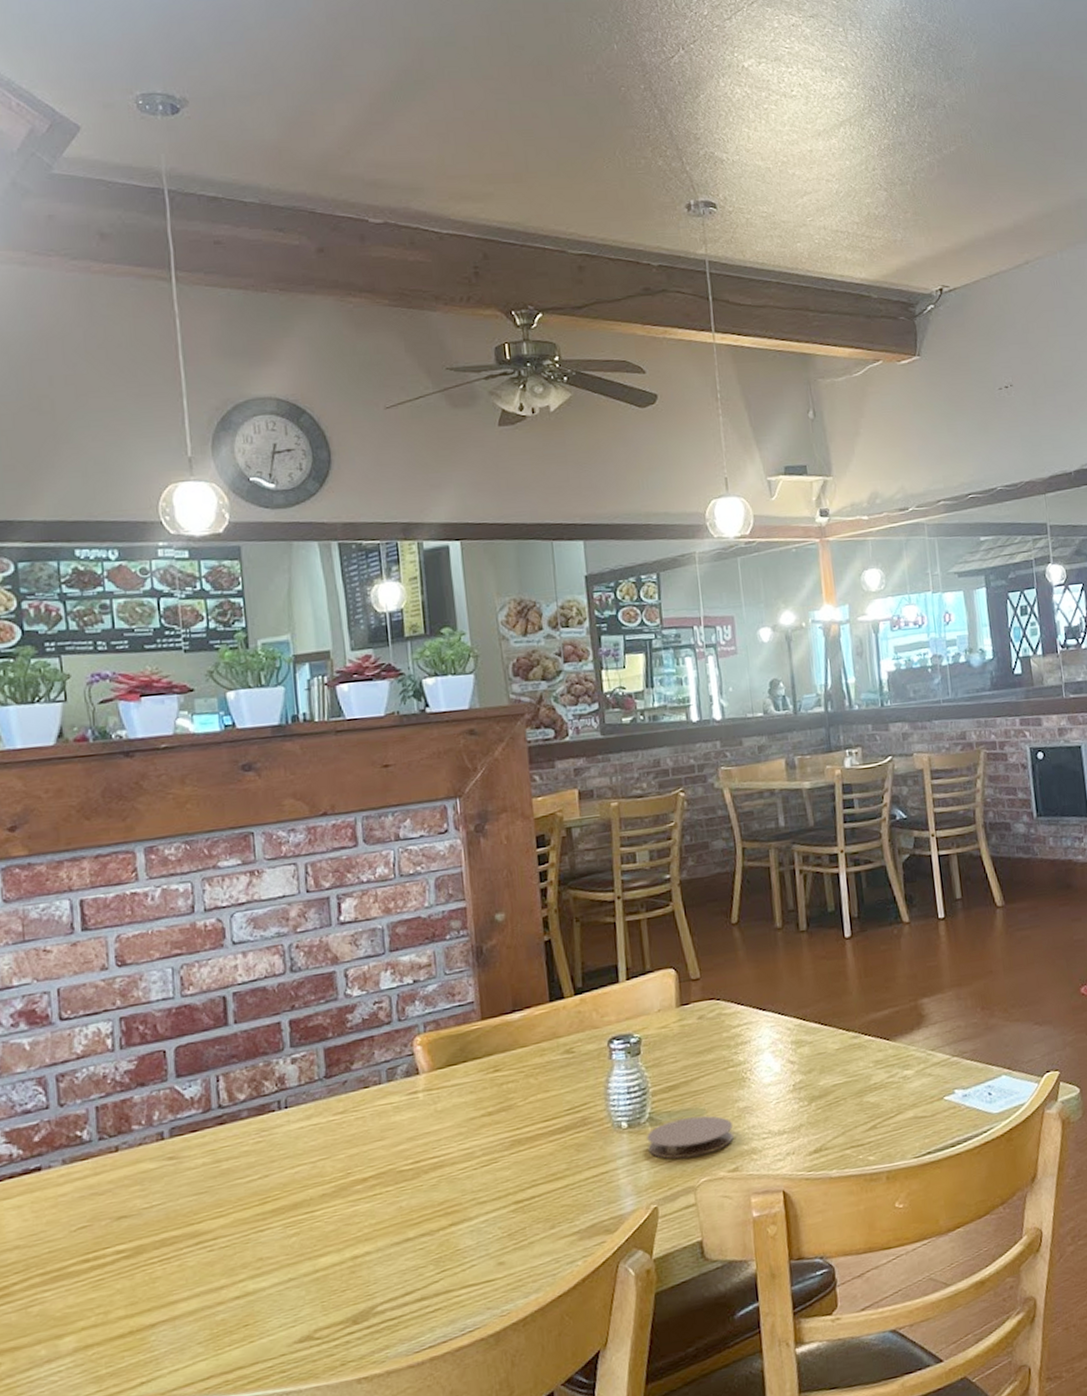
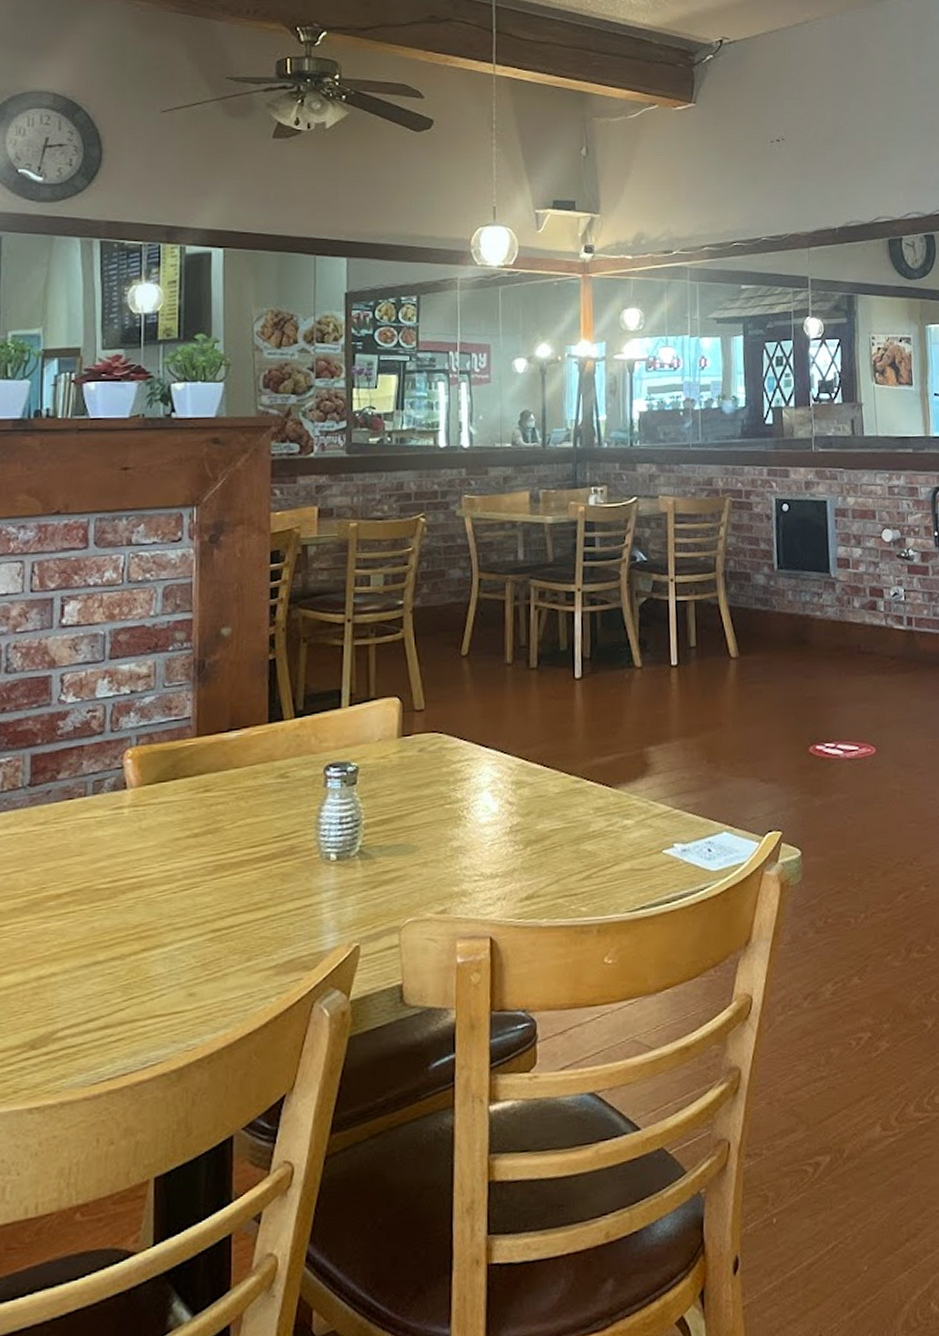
coaster: present [647,1115,734,1159] -> none [355,852,444,896]

